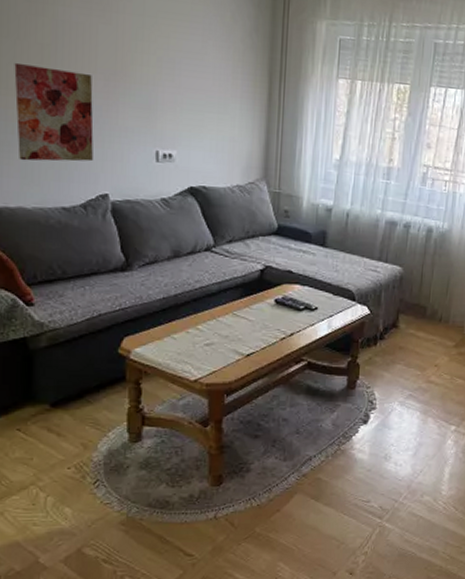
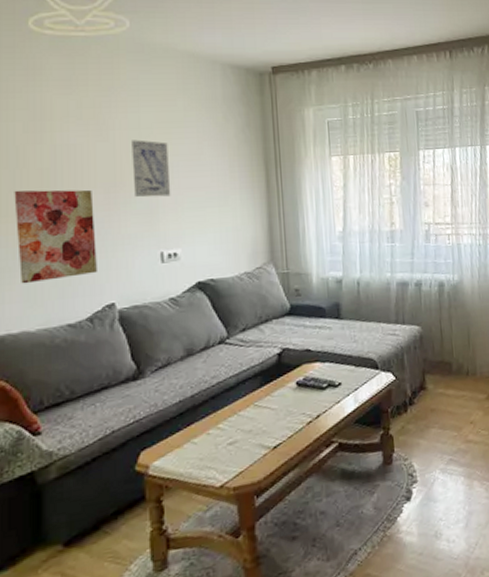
wall art: none [133,27,172,94] -> present [131,140,171,198]

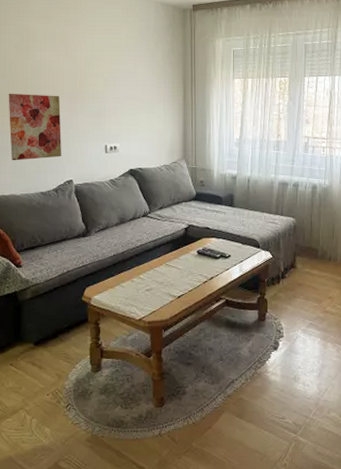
wall art: present [131,140,171,198] -> none [88,59,114,103]

